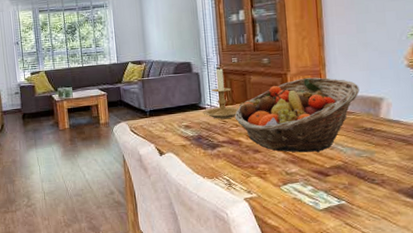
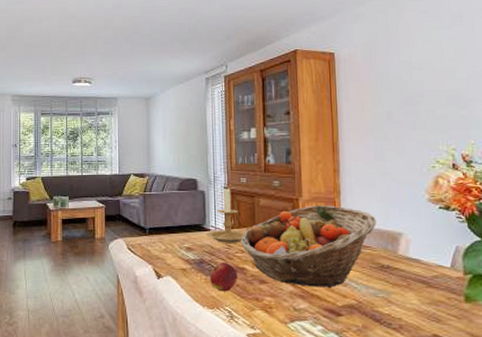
apple: none [208,136,234,163] -> present [210,261,238,292]

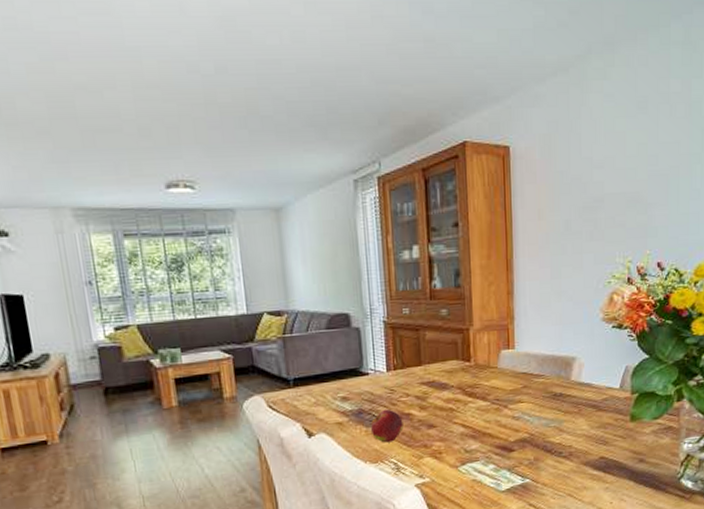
candle holder: present [206,187,253,243] -> none [364,320,418,388]
fruit basket: present [240,205,377,289] -> none [405,333,551,426]

